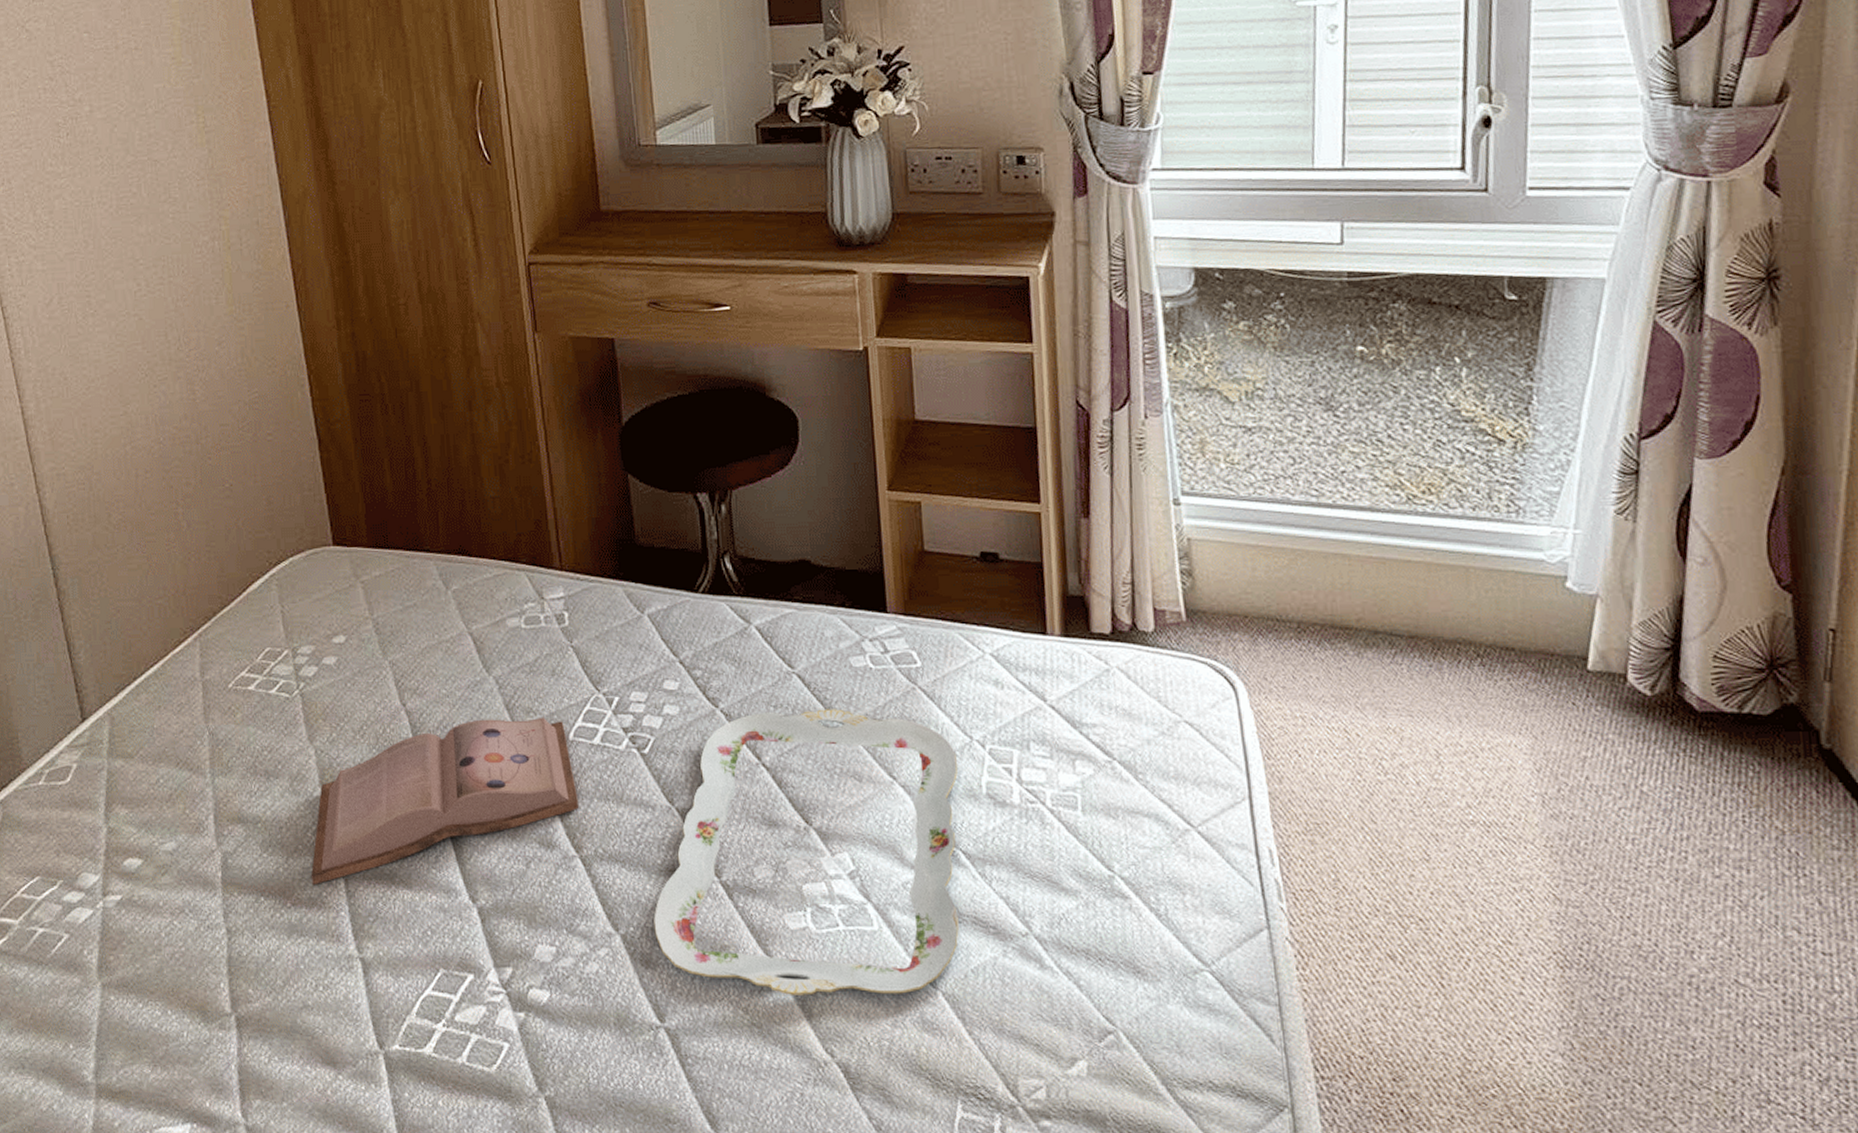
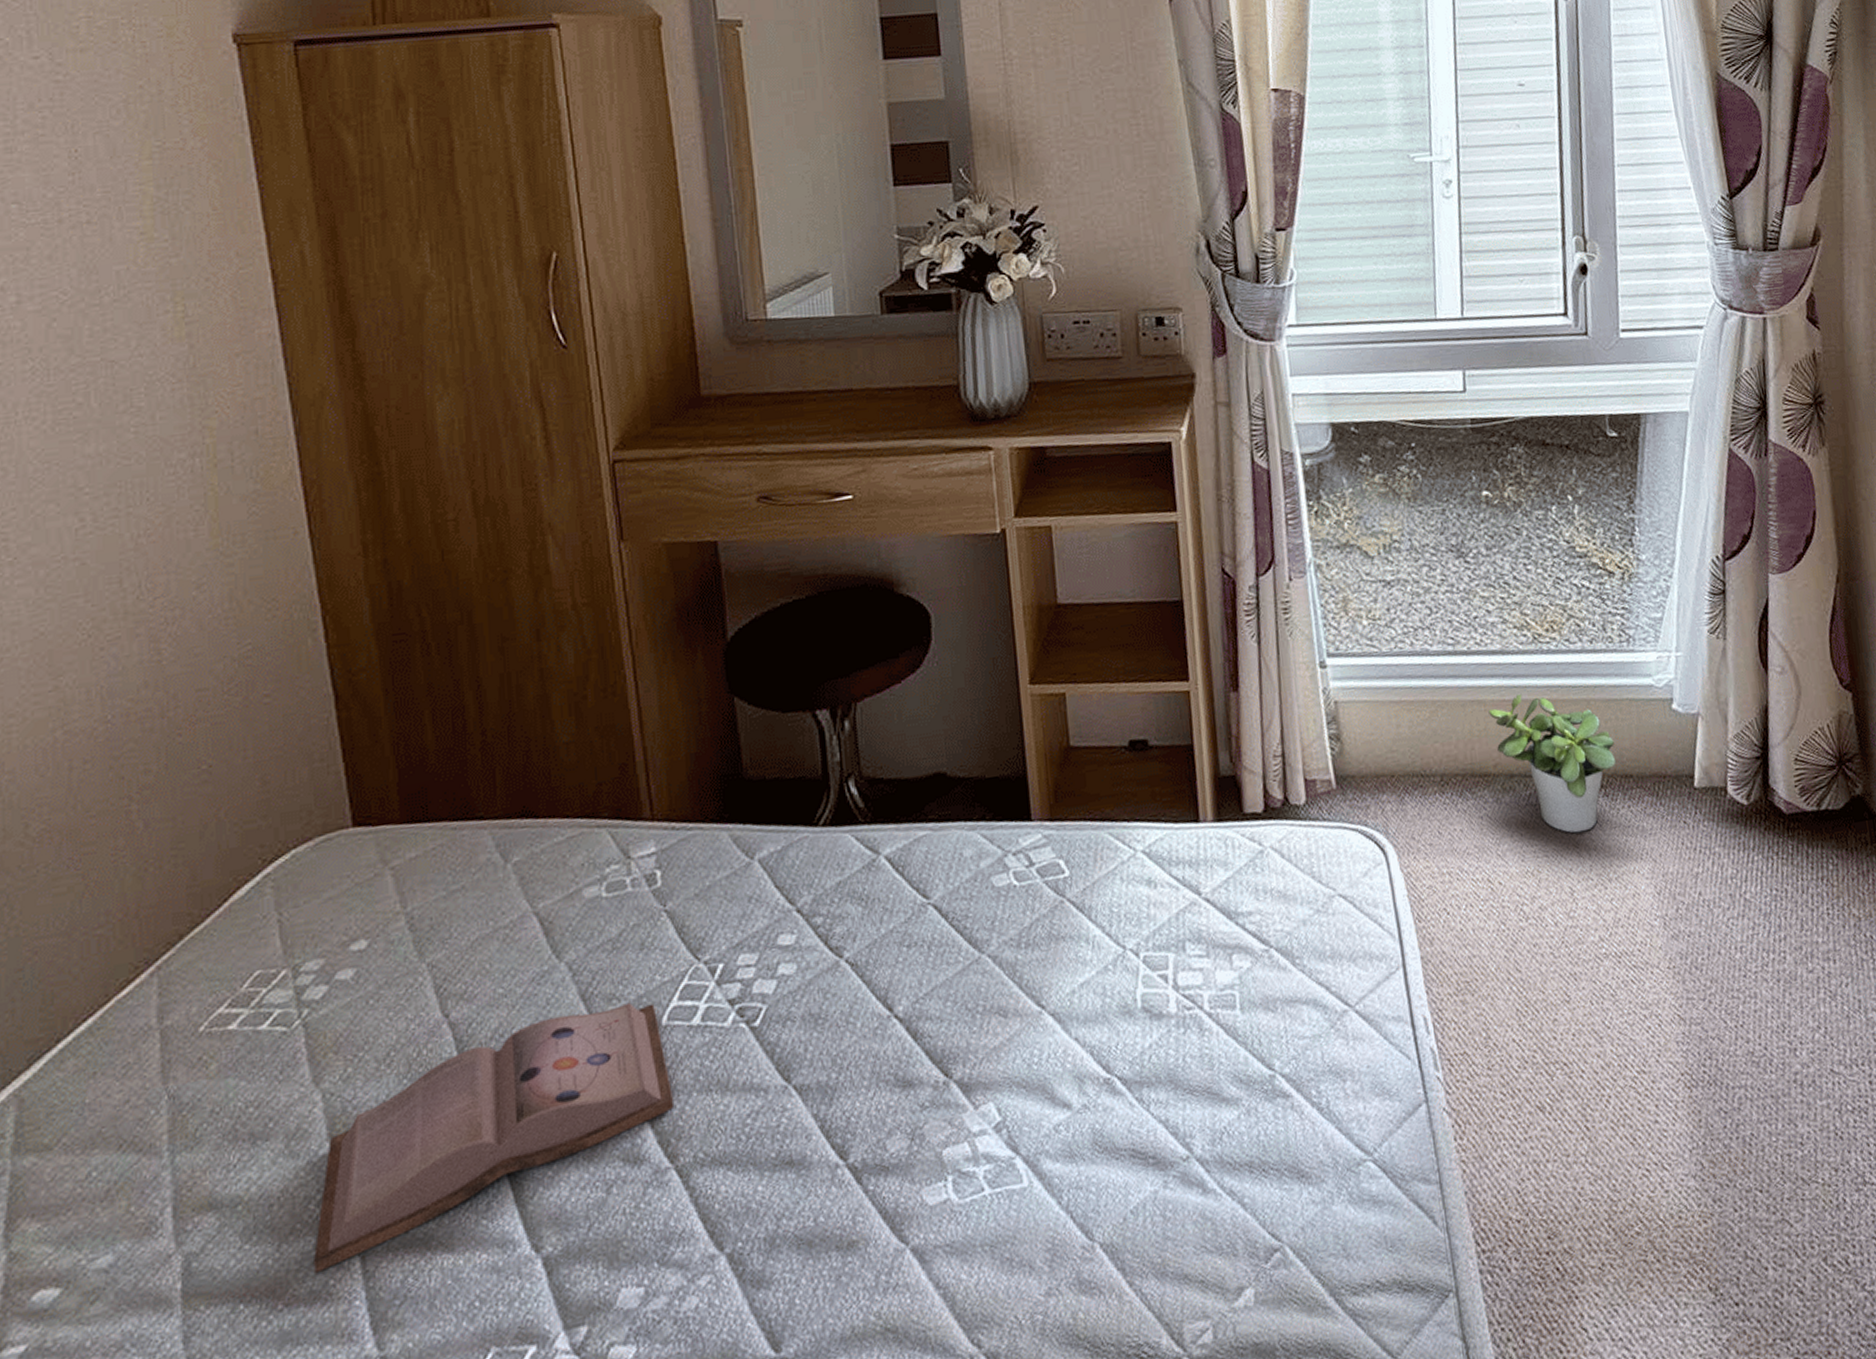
serving tray: present [653,709,959,995] -> none [767,937,1117,1286]
potted plant: none [1353,552,1496,698] -> present [1488,693,1616,834]

